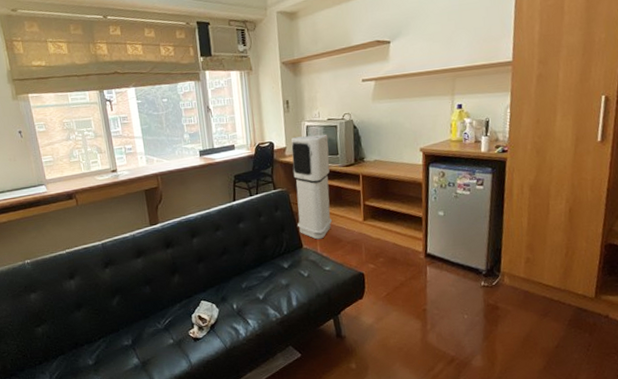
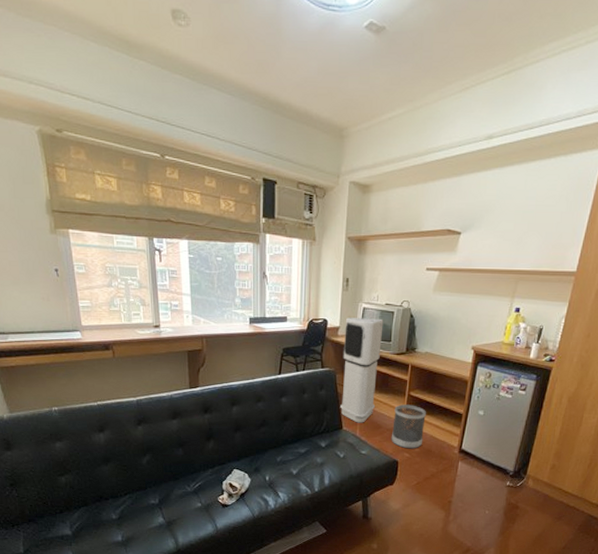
wastebasket: none [352,214,386,260] -> present [391,404,426,449]

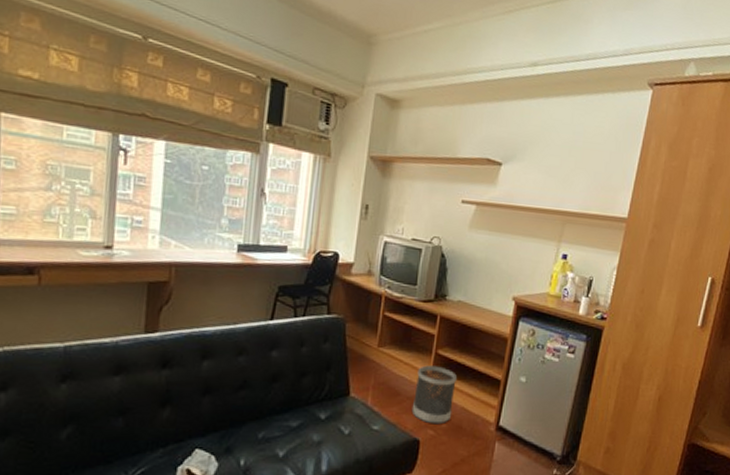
air purifier: present [339,318,384,423] -> none [347,252,409,388]

